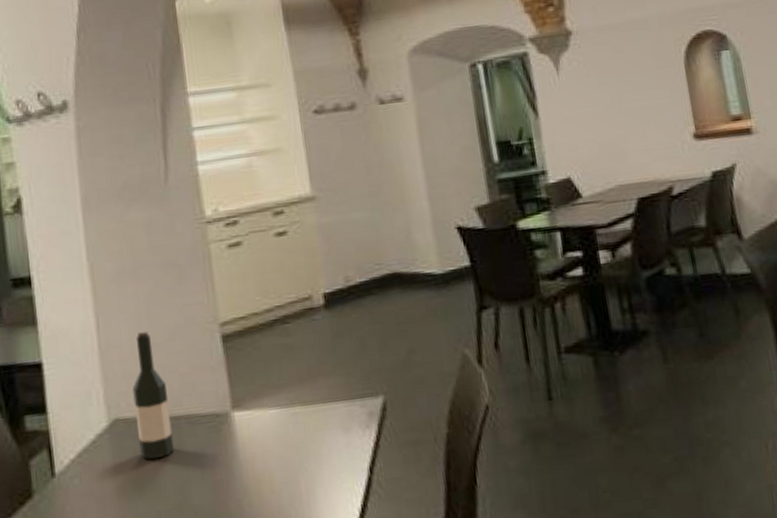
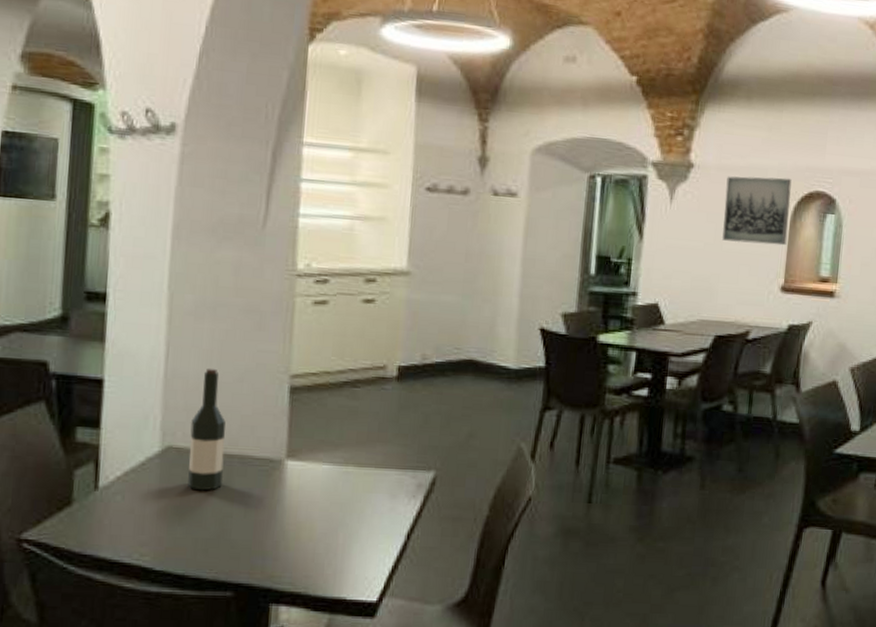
wall art: none [608,24,687,100] -> present [722,176,792,246]

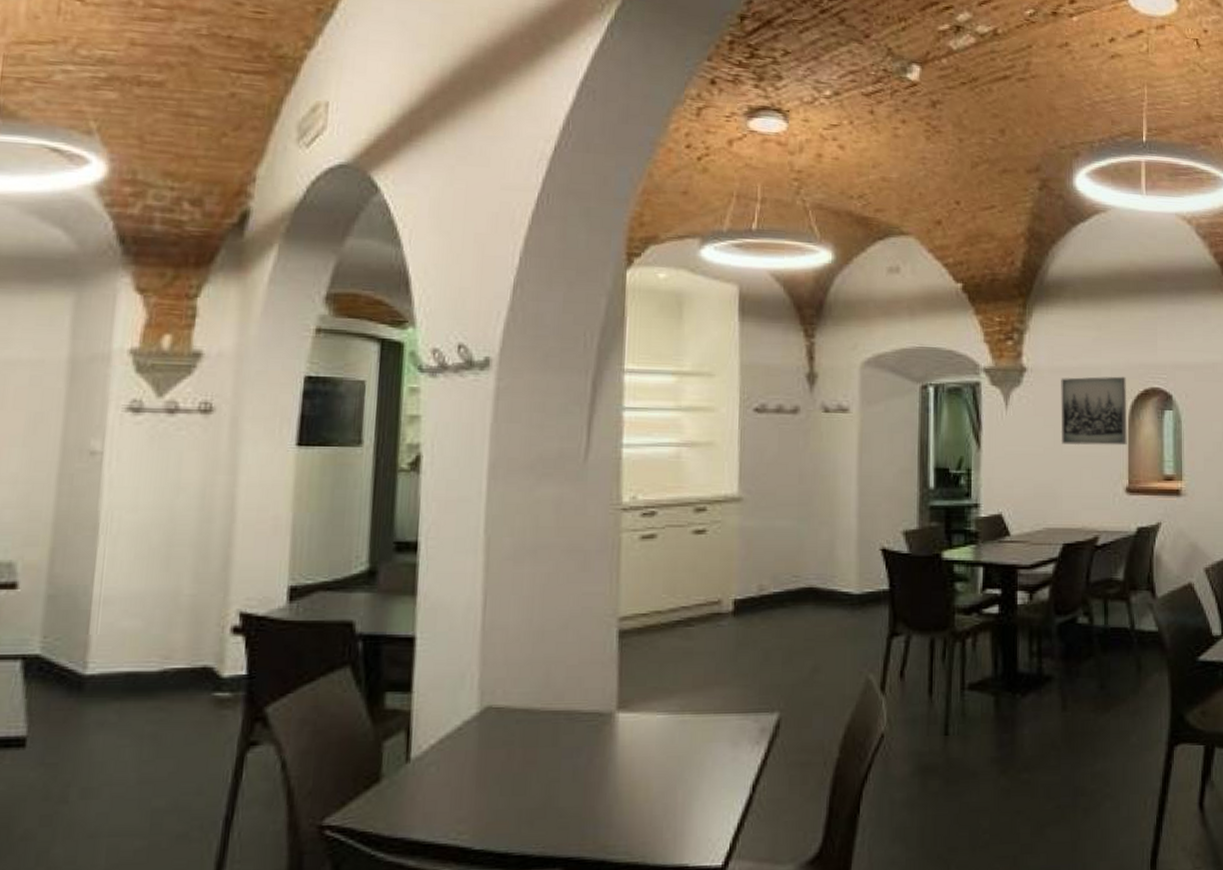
wine bottle: present [188,368,226,491] -> none [509,616,550,754]

